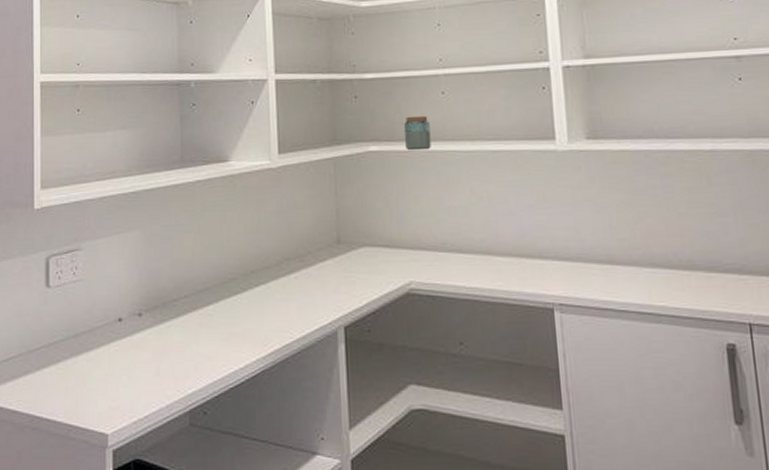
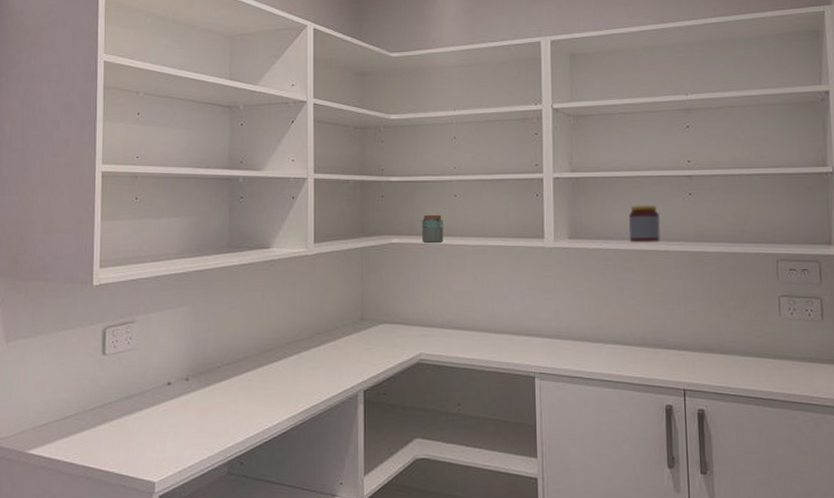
jar: none [661,94,705,141] -> present [628,205,660,242]

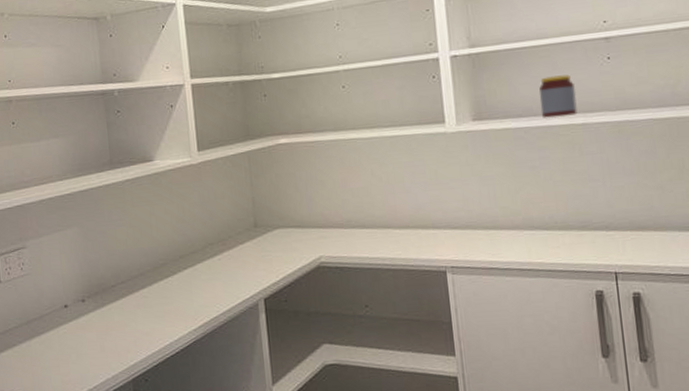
peanut butter: present [422,214,443,244] -> none [310,108,335,141]

